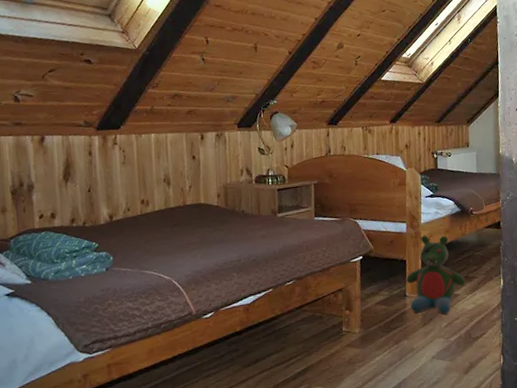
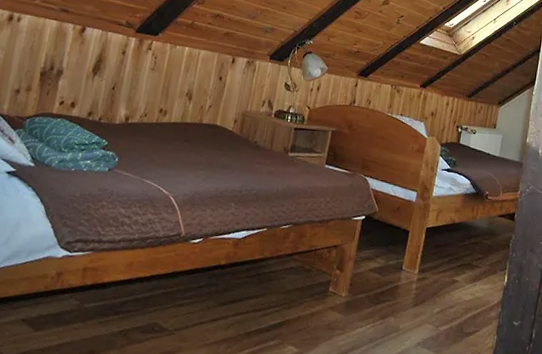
stuffed animal: present [406,235,466,315] -> none [405,209,468,299]

